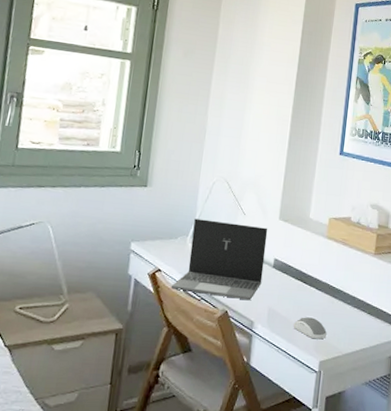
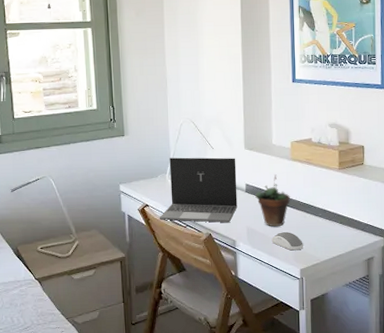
succulent plant: none [282,251,320,311] -> present [255,174,290,227]

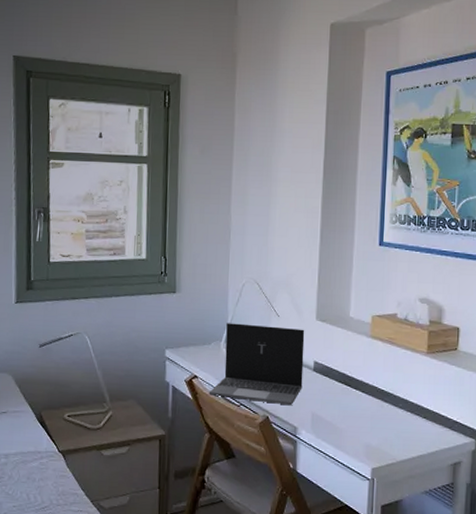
succulent plant: present [255,174,290,227] -> none [324,353,366,415]
computer mouse: present [271,232,303,251] -> none [340,422,378,446]

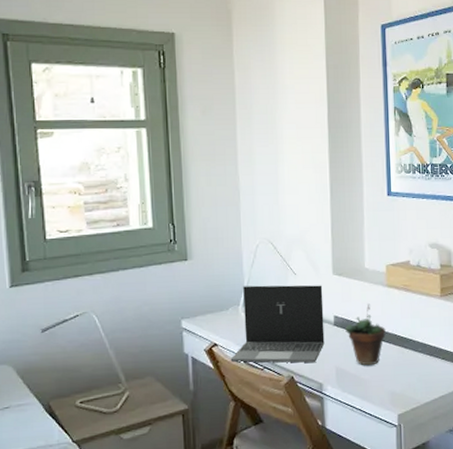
succulent plant: none [324,353,366,415] -> present [345,304,386,366]

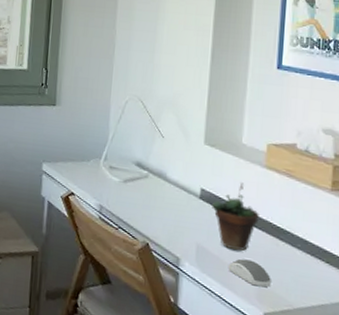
laptop: present [230,284,325,363] -> none [85,140,192,233]
computer mouse: none [364,371,401,393] -> present [228,259,271,288]

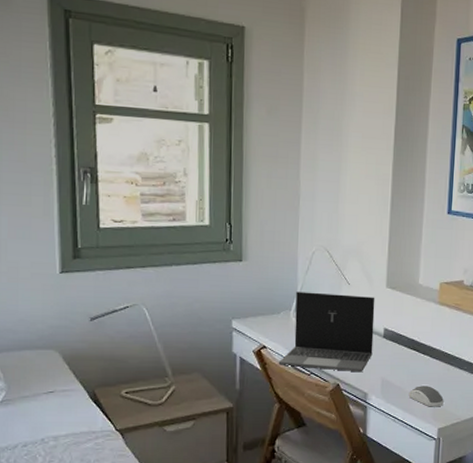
laptop: none [85,140,192,233] -> present [278,291,375,371]
succulent plant: present [212,182,259,251] -> none [394,319,434,380]

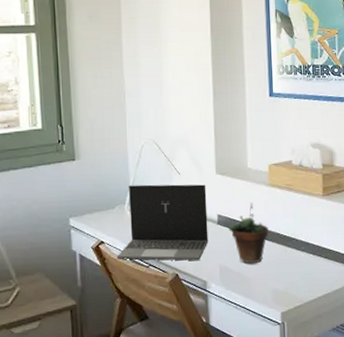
succulent plant: none [394,319,434,380] -> present [229,203,269,264]
computer mouse: present [408,386,444,407] -> none [248,269,284,291]

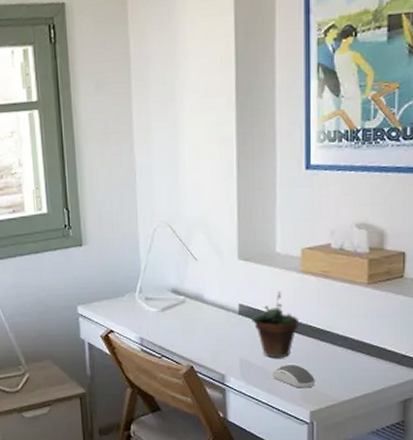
laptop: present [117,184,209,261] -> none [127,270,228,352]
computer mouse: none [248,269,284,291] -> present [272,365,315,388]

